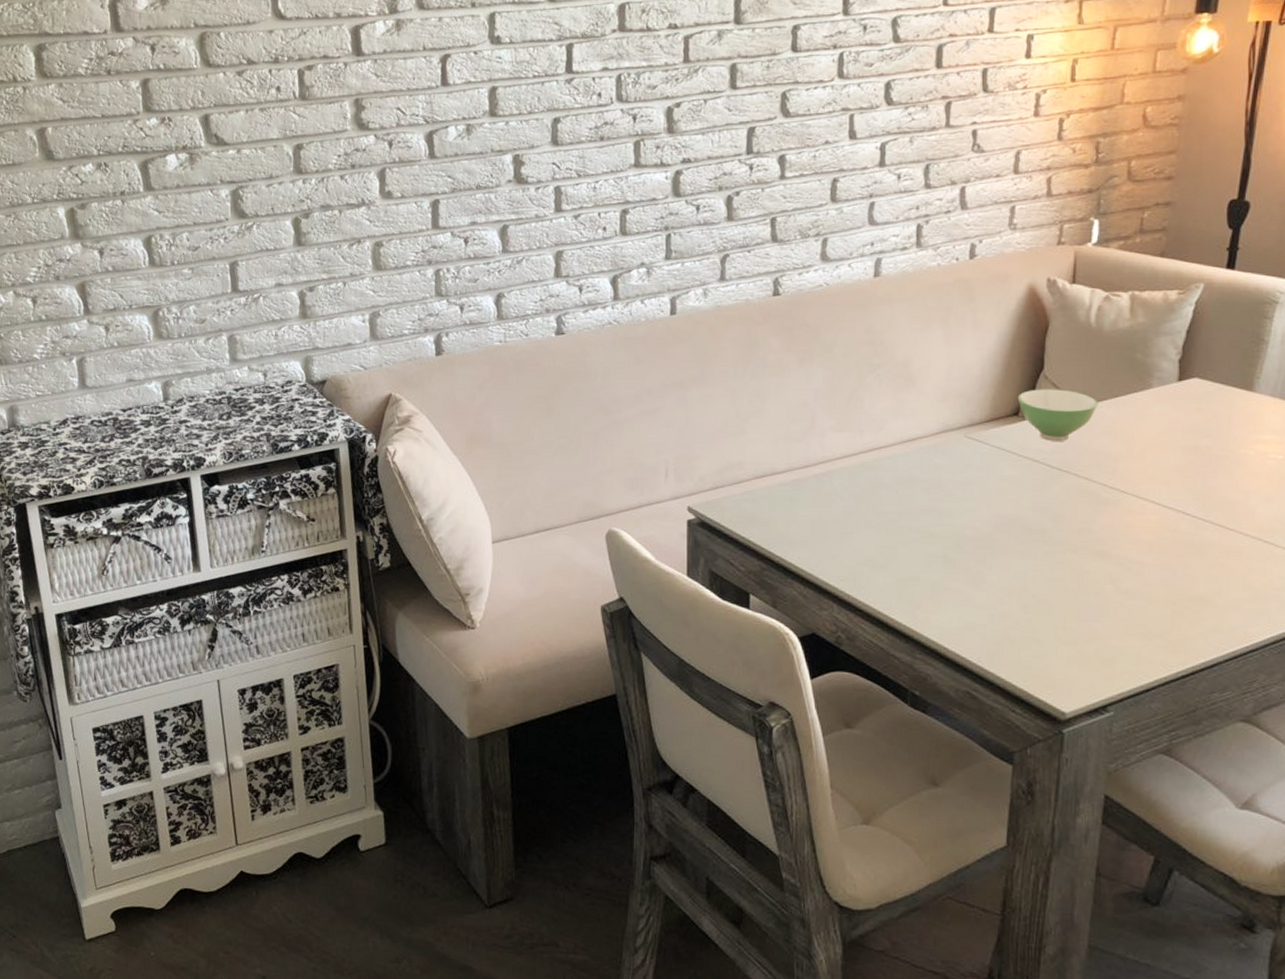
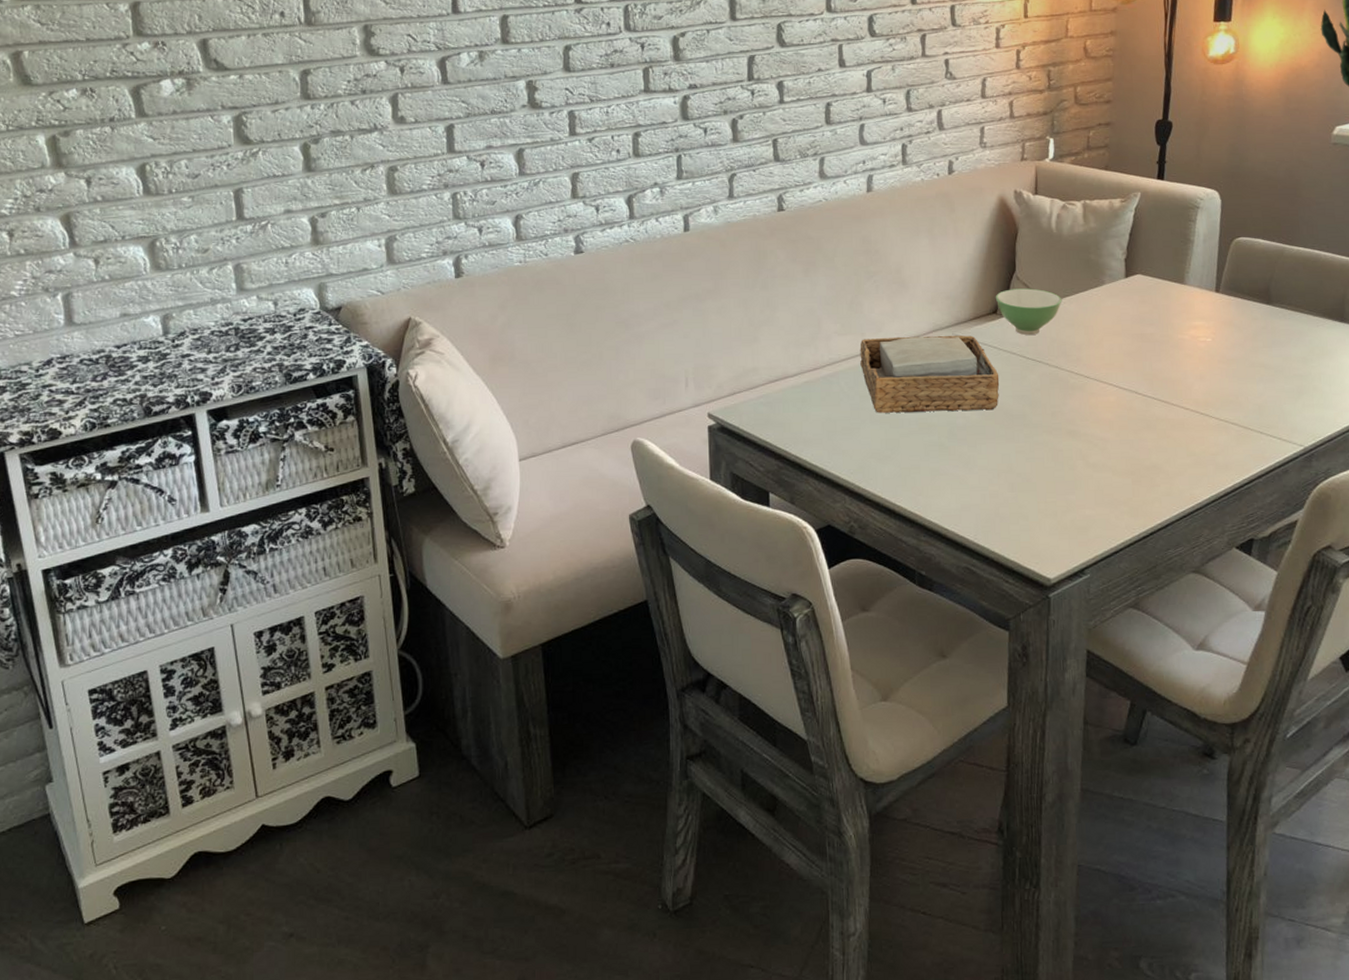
napkin holder: none [857,436,1017,523] -> present [860,335,1000,413]

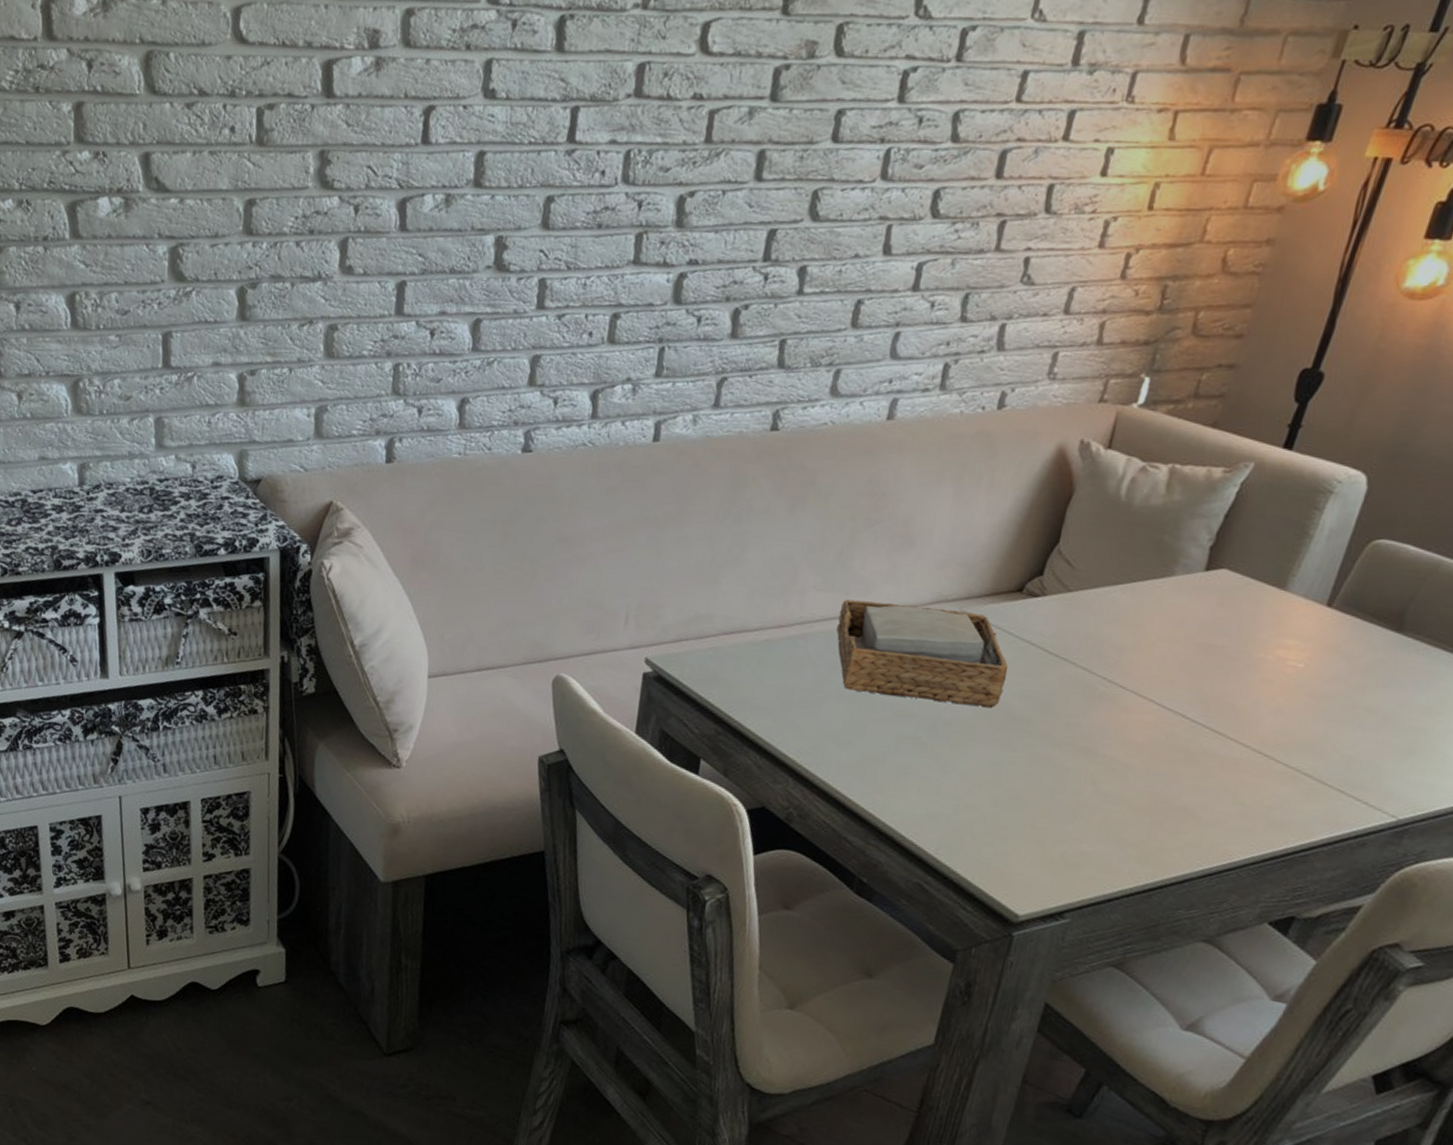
bowl: present [995,288,1062,335] -> none [1024,564,1113,625]

